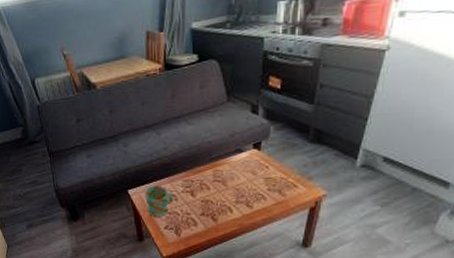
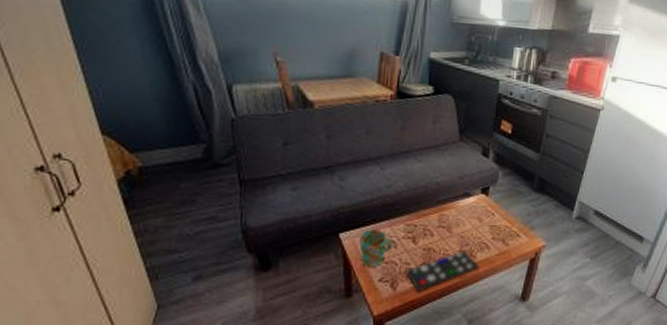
remote control: none [187,202,256,238] -> present [405,251,479,292]

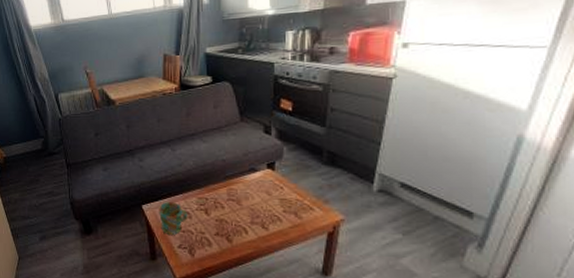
remote control: present [405,251,479,292] -> none [201,222,272,260]

